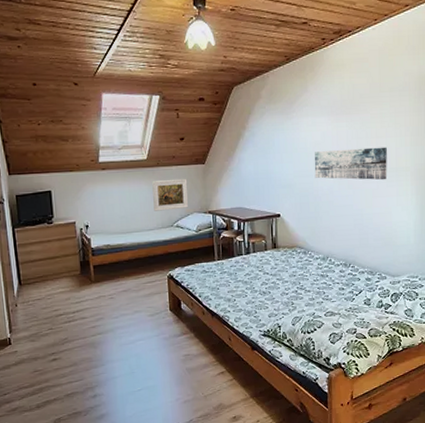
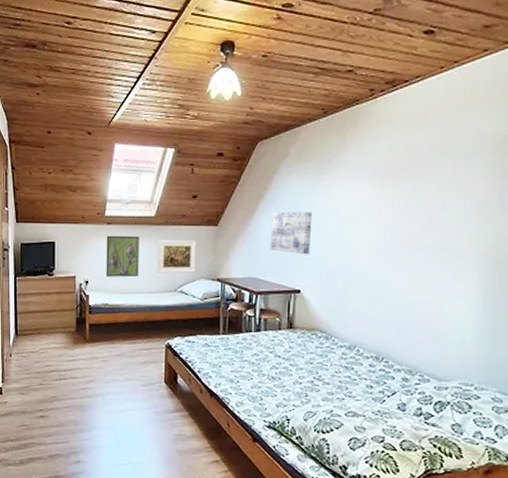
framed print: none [102,178,137,219] -> present [105,235,139,278]
wall art: none [250,146,285,184] -> present [270,211,313,255]
wall art: present [314,147,387,180] -> none [346,220,444,262]

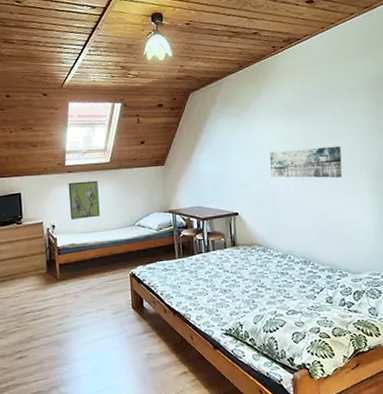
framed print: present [157,239,197,274] -> none [115,179,150,211]
wall art: present [270,211,313,255] -> none [208,147,242,183]
wall art: none [346,220,444,262] -> present [269,146,343,178]

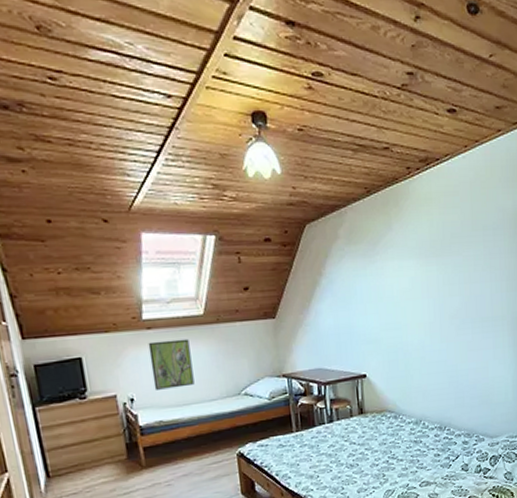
wall art: present [269,146,343,178] -> none [402,293,483,332]

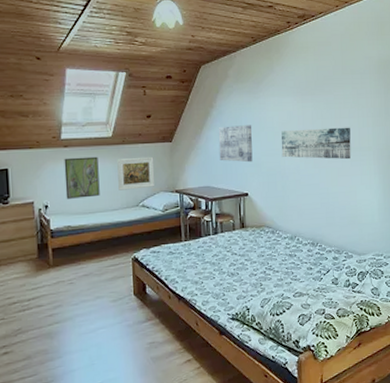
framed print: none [212,336,259,378] -> present [117,156,155,191]
wall art: none [329,295,371,339] -> present [218,125,253,163]
wall art: none [402,293,483,332] -> present [281,127,351,160]

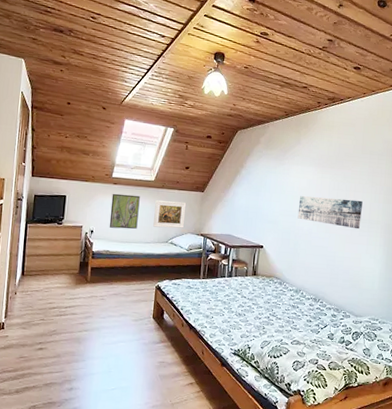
wall art: present [218,125,253,163] -> none [242,185,275,219]

